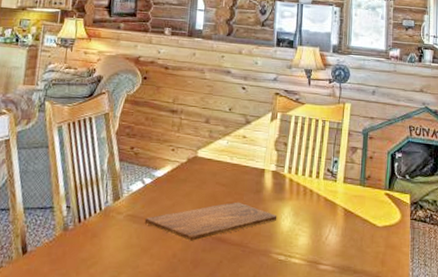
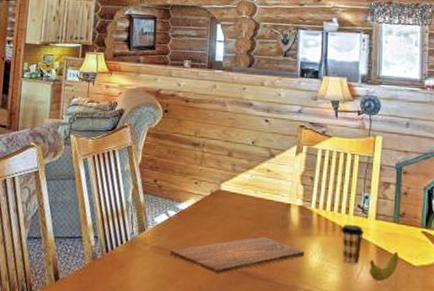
coffee cup: none [311,188,334,227] -> present [341,224,365,264]
banana: none [336,213,364,243] -> present [369,251,398,282]

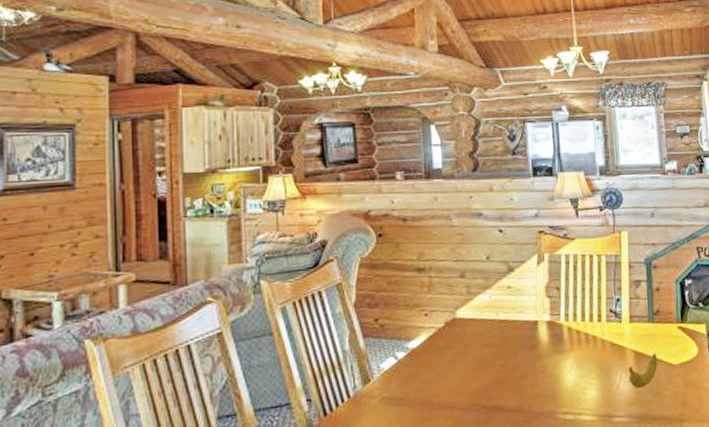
cutting board: present [170,236,305,275] -> none [404,362,559,417]
coffee cup: present [341,224,365,264] -> none [595,331,620,376]

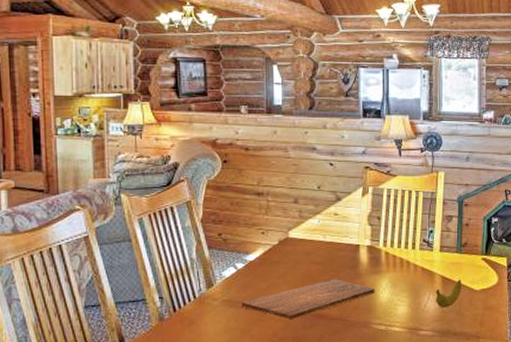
cutting board: none [404,362,559,417] -> present [241,278,375,321]

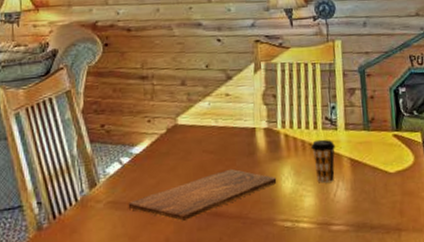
coffee cup: none [408,258,431,295] -> present [311,139,336,183]
banana: present [435,279,461,308] -> none [344,161,374,197]

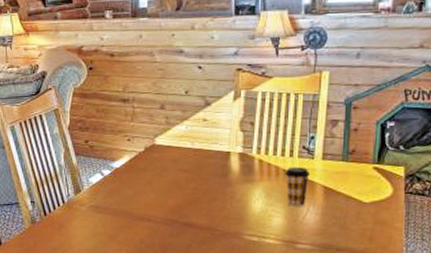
cutting board: present [128,168,277,222] -> none [108,187,247,228]

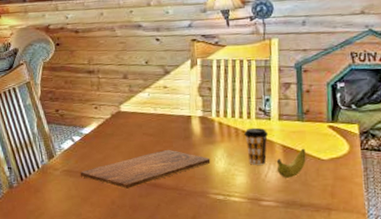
cutting board: none [108,187,247,228] -> present [80,149,211,190]
banana: none [316,190,348,221] -> present [276,148,306,178]

